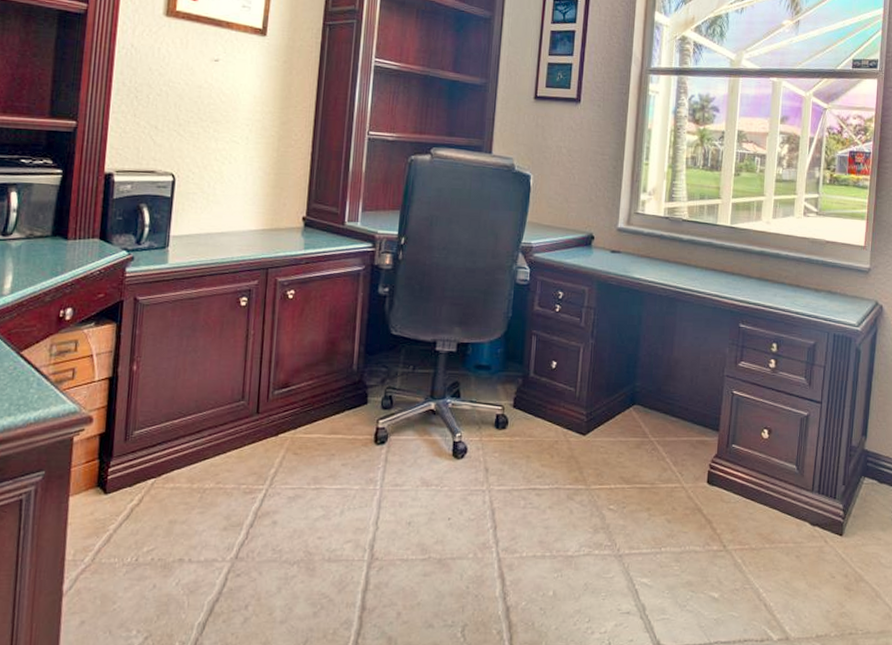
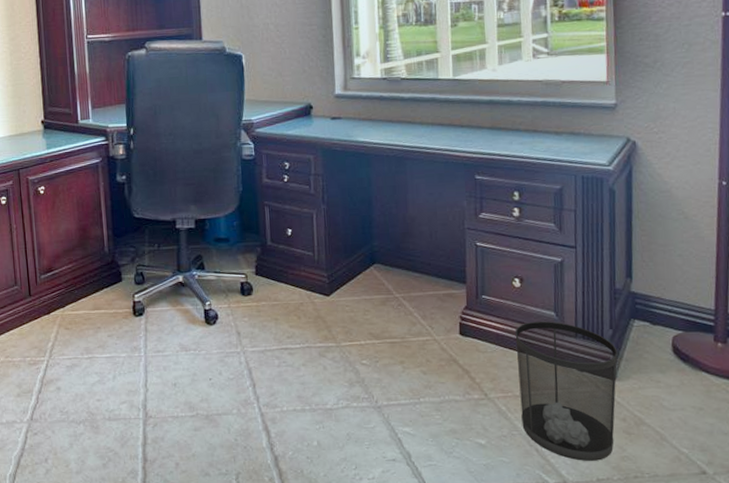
waste bin: none [754,473,847,617] -> present [515,321,618,461]

